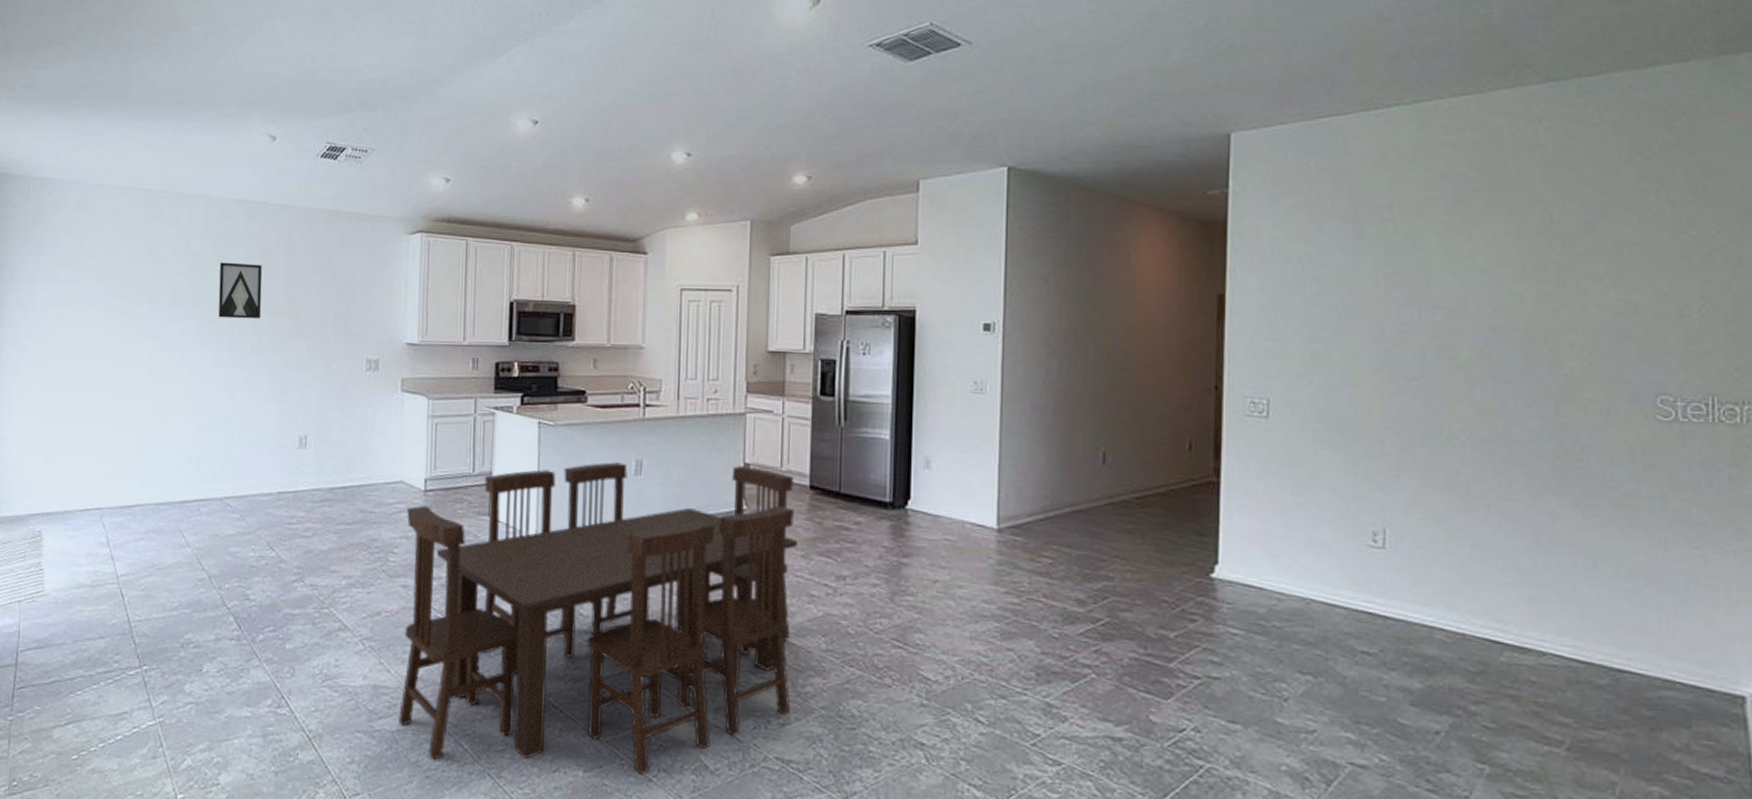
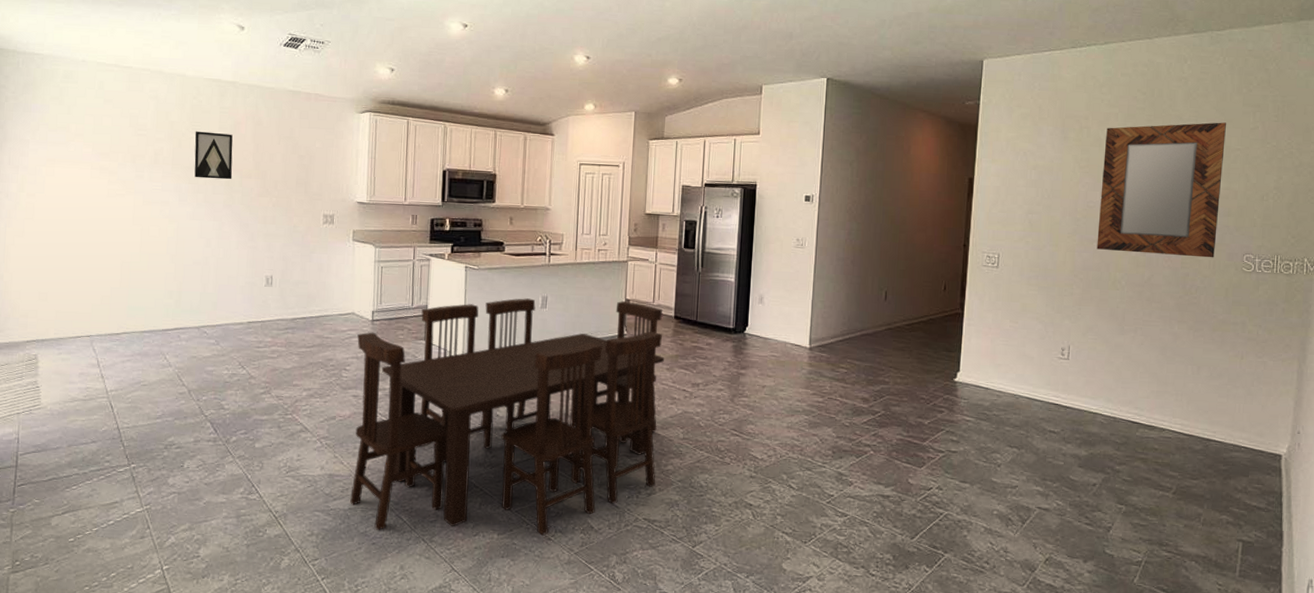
home mirror: none [1418,205,1613,401] -> present [1096,122,1226,258]

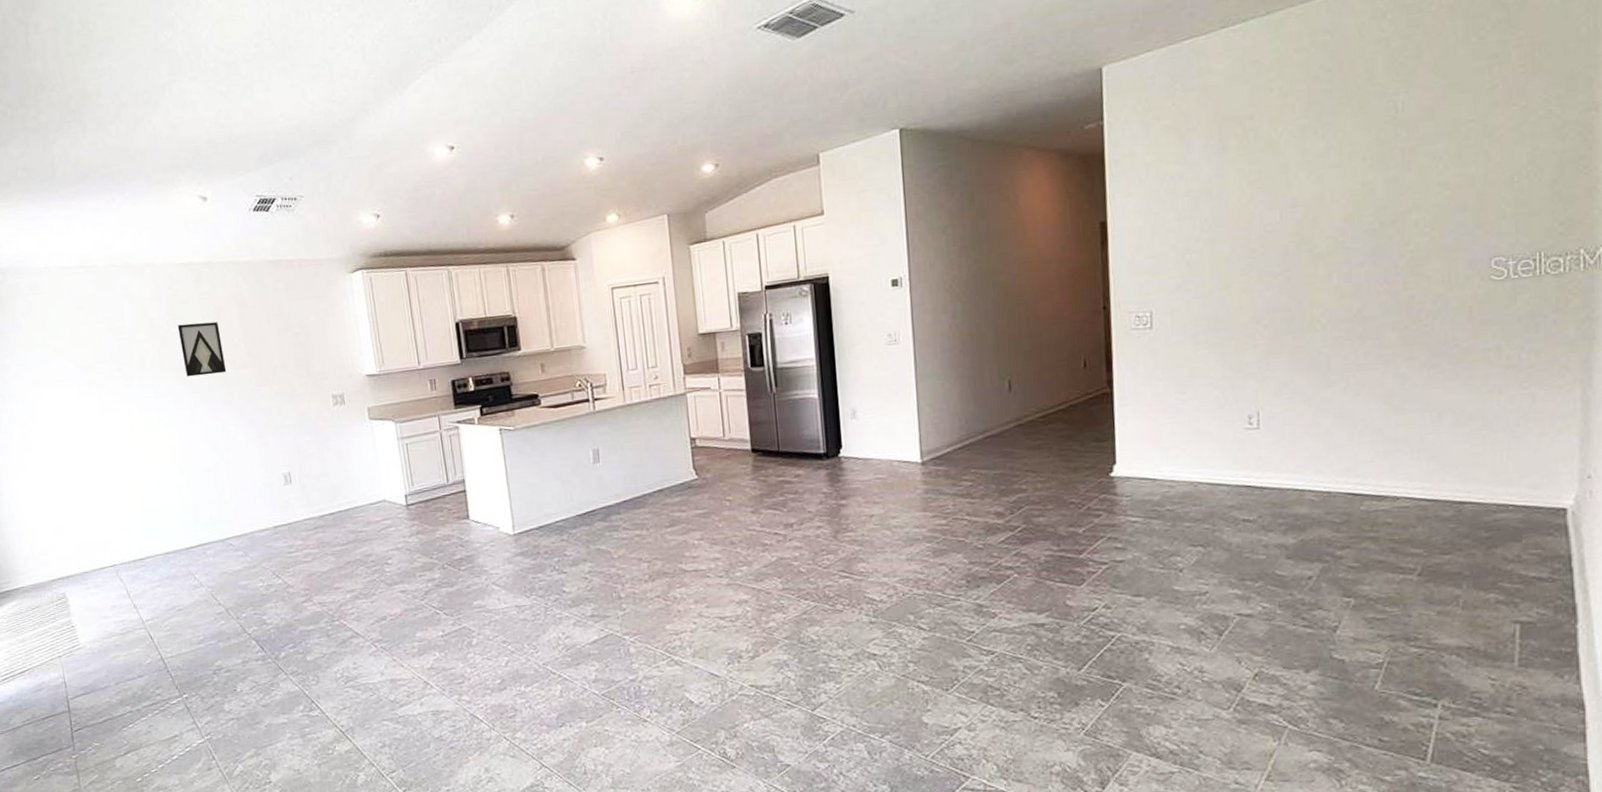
dining set: present [350,298,665,536] -> none [393,440,758,734]
home mirror: present [1096,122,1226,258] -> none [1280,87,1452,284]

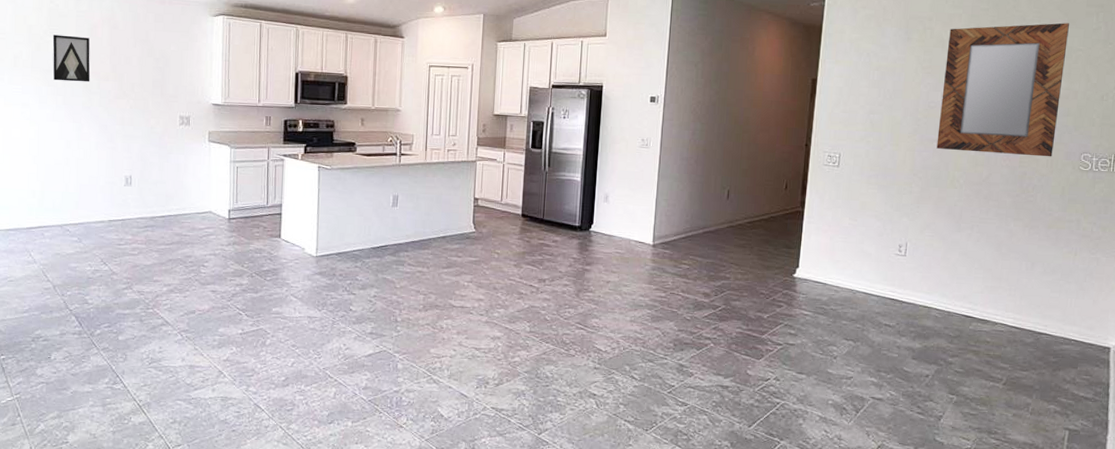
home mirror: none [1280,87,1452,284] -> present [936,23,1069,157]

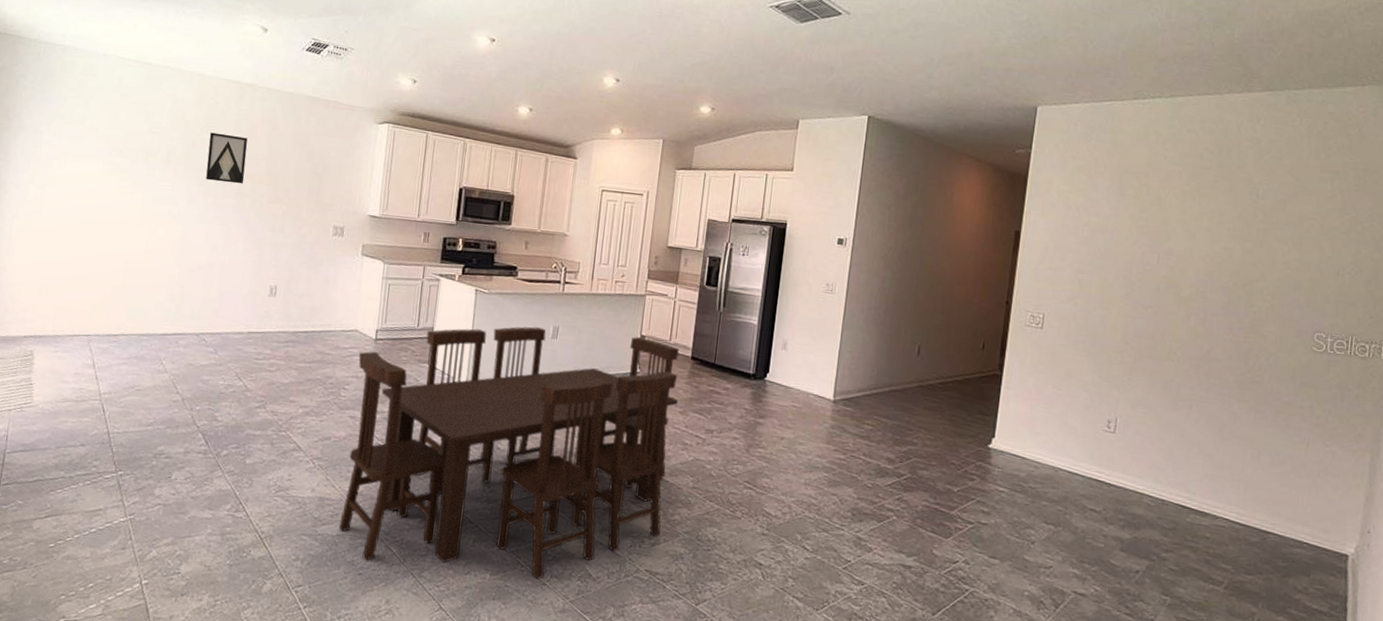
dining set: none [210,197,513,424] -> present [339,326,679,580]
home mirror: present [936,23,1069,157] -> none [1151,186,1301,334]

